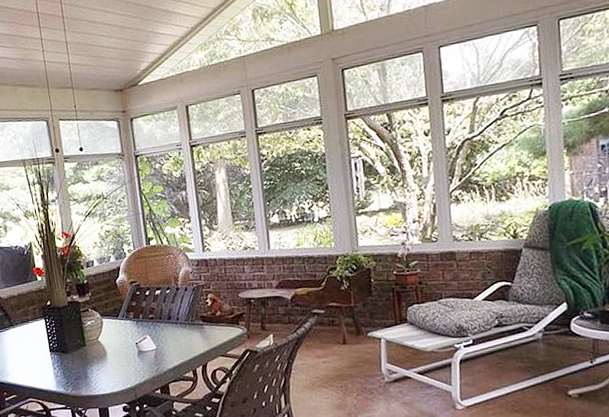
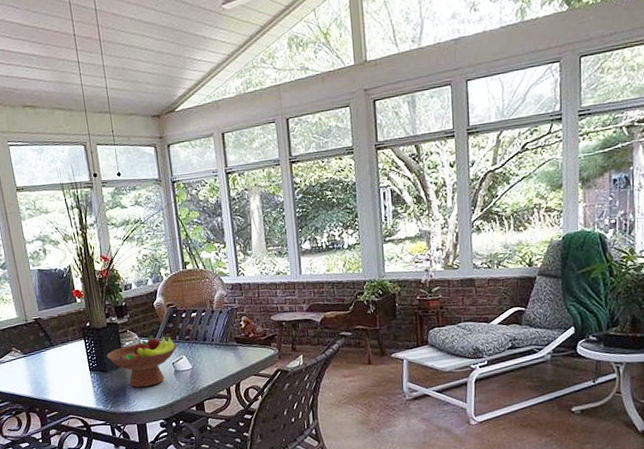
fruit bowl: none [67,311,142,369] -> present [106,332,178,388]

